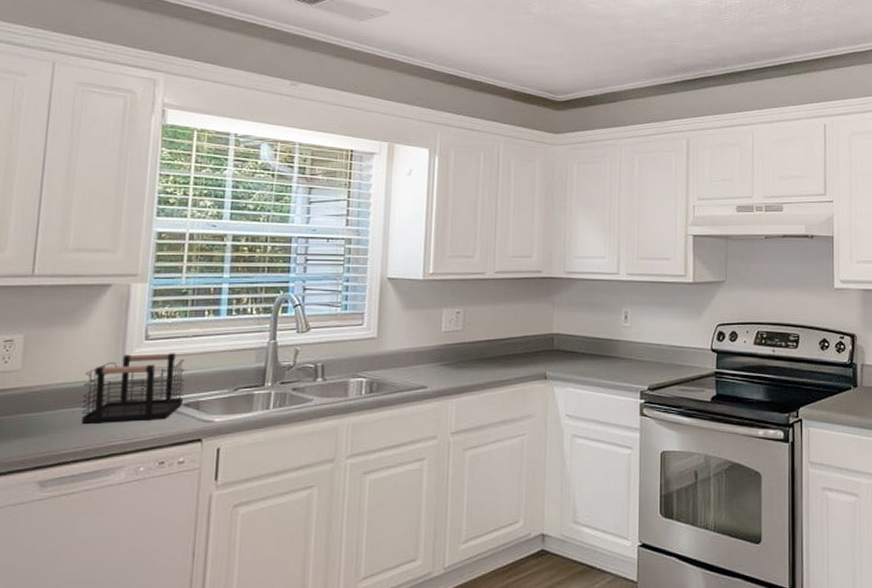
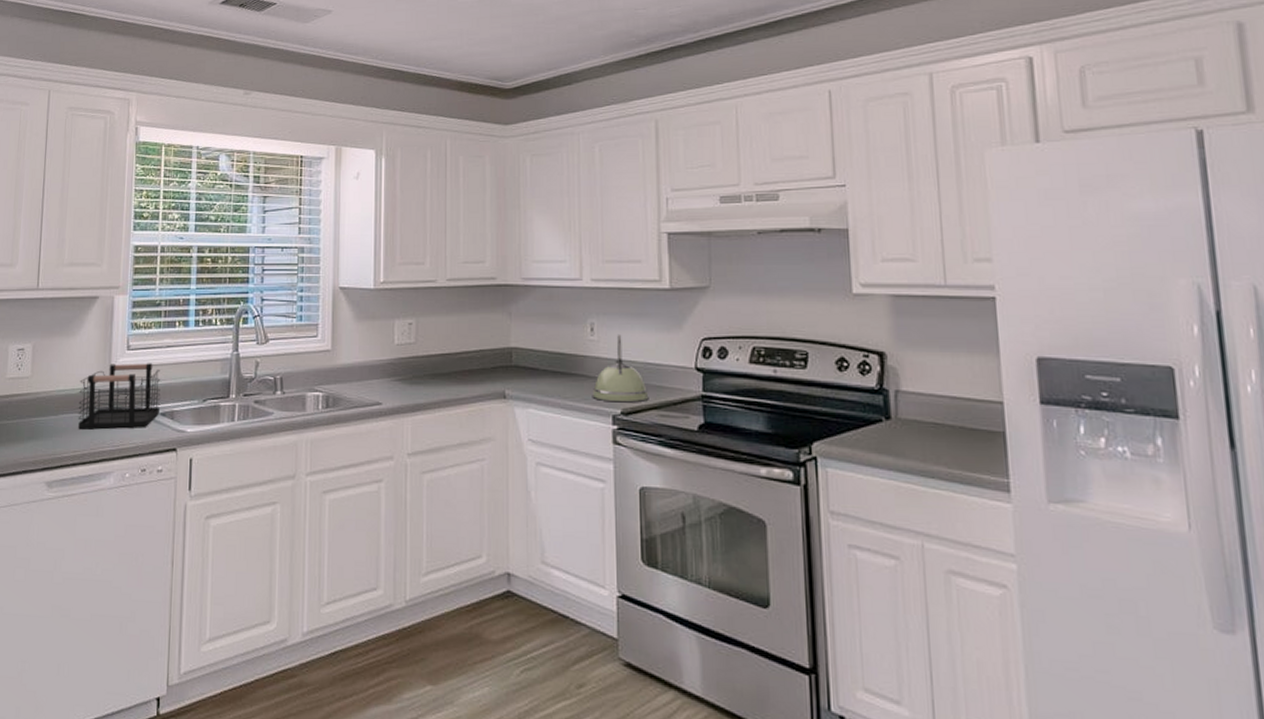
kettle: none [623,321,672,380] -> present [592,333,649,403]

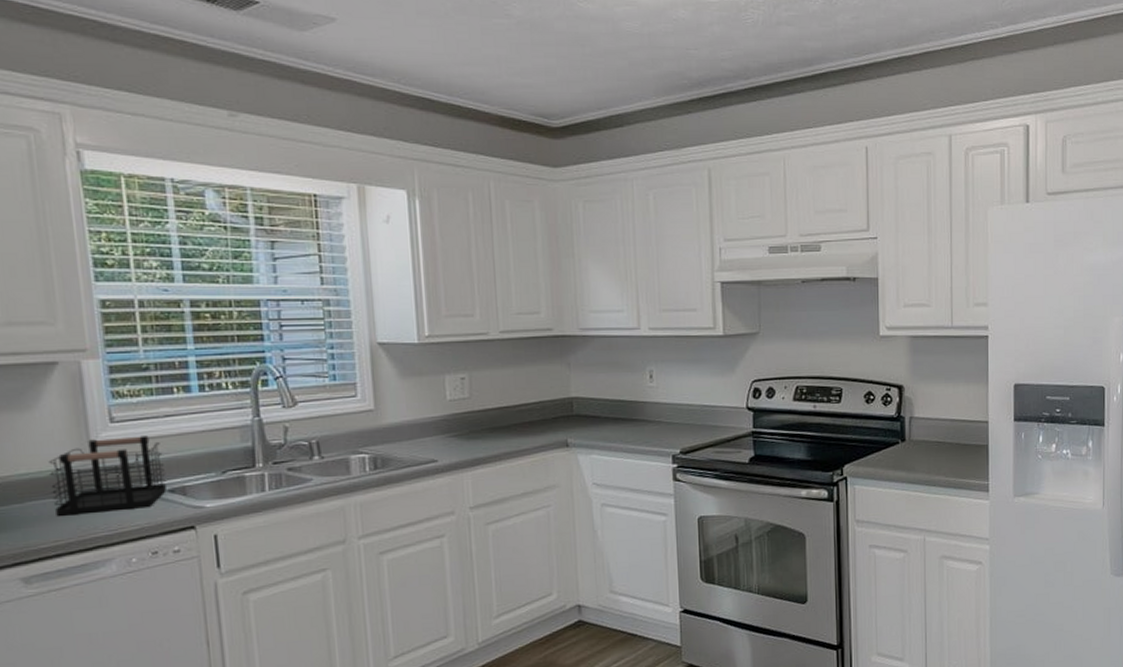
kettle: present [592,333,649,403] -> none [652,379,706,444]

